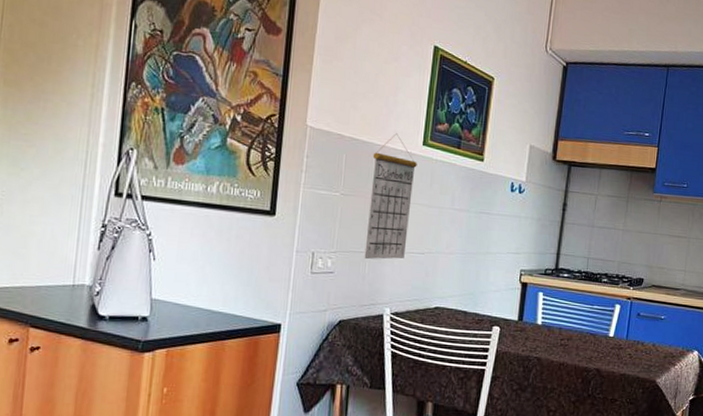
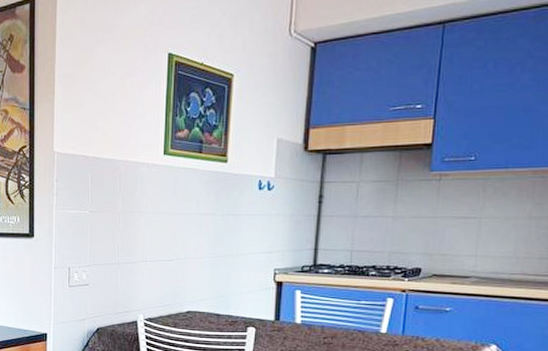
calendar: present [364,133,417,260] -> none [115,147,160,271]

